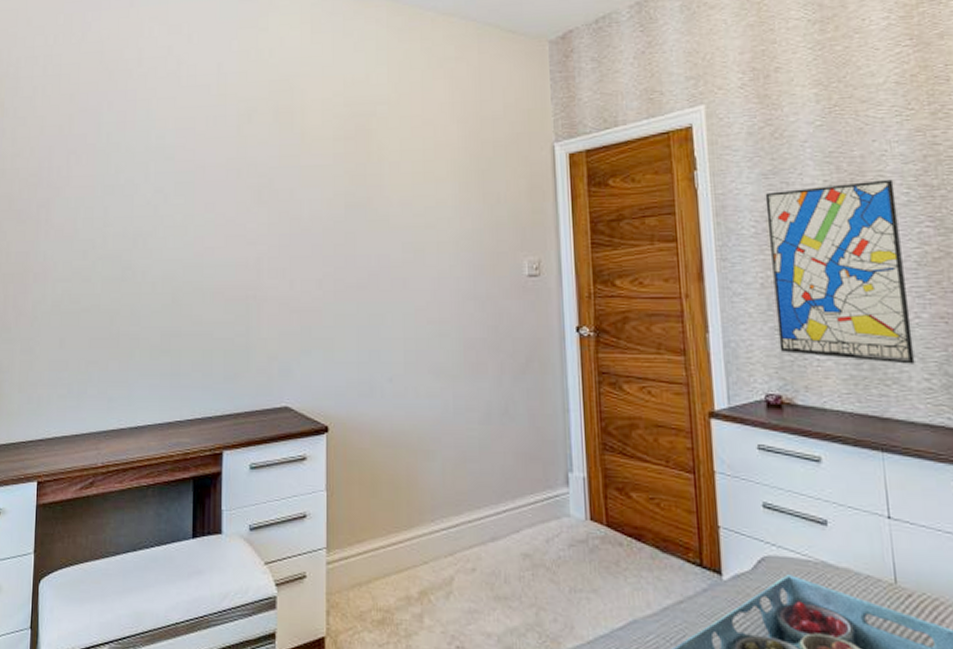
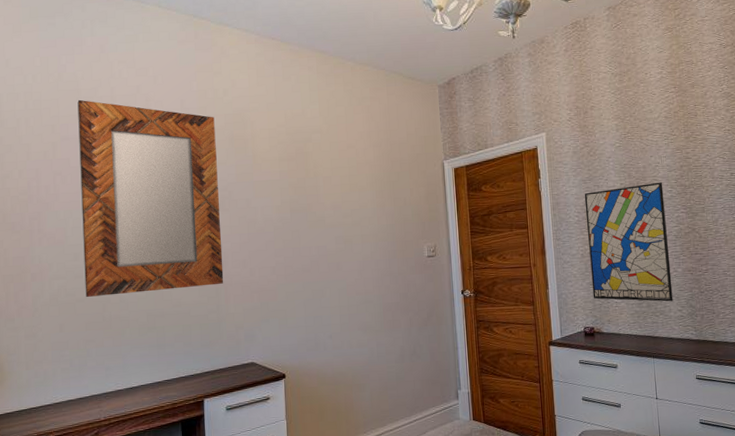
home mirror: none [92,63,257,306] -> present [77,99,224,297]

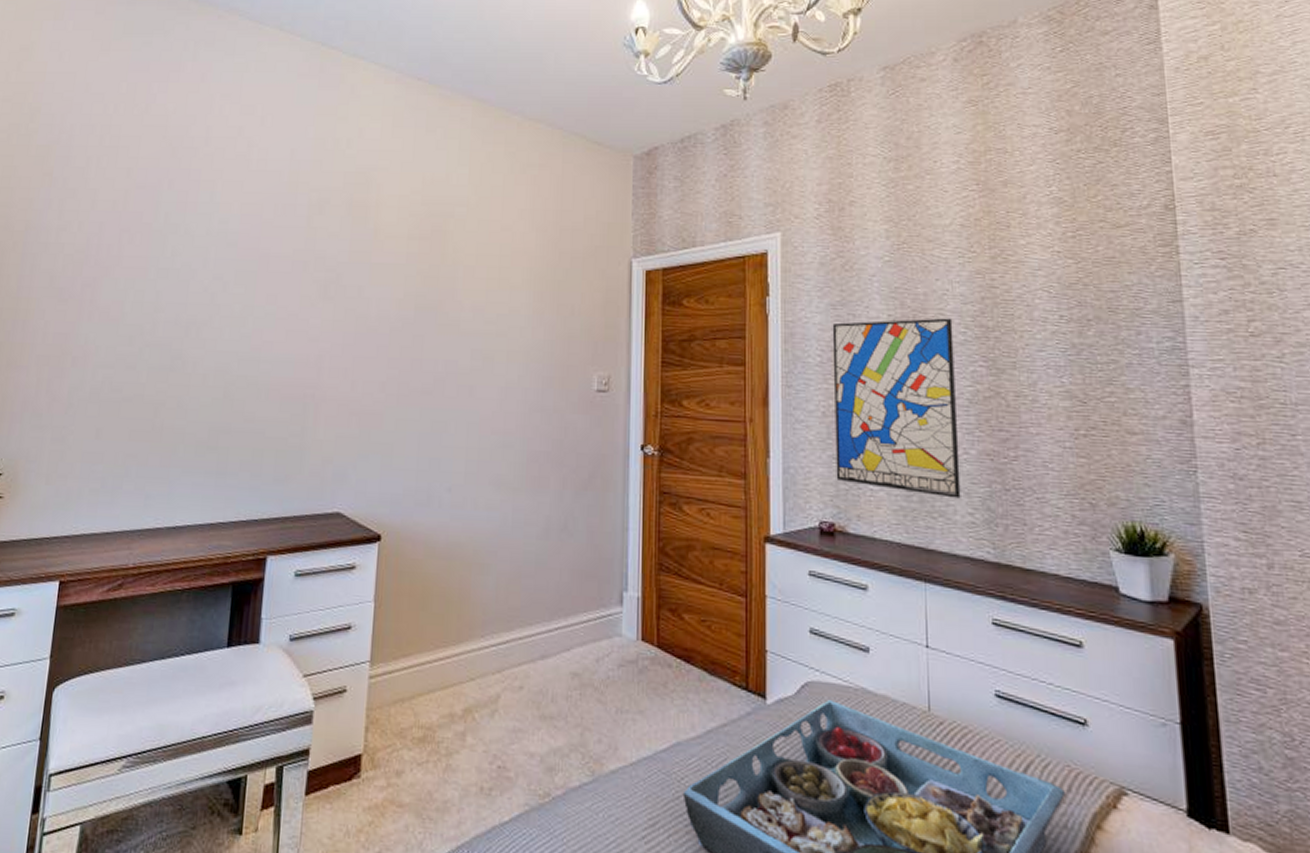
home mirror: present [77,99,224,297] -> none [135,138,331,399]

